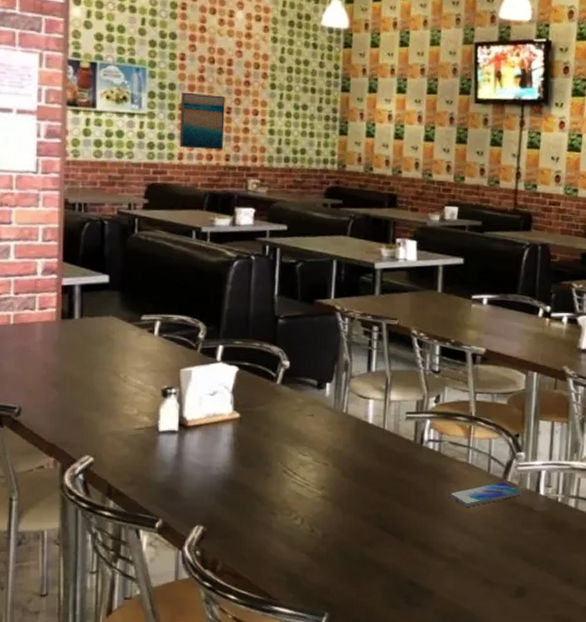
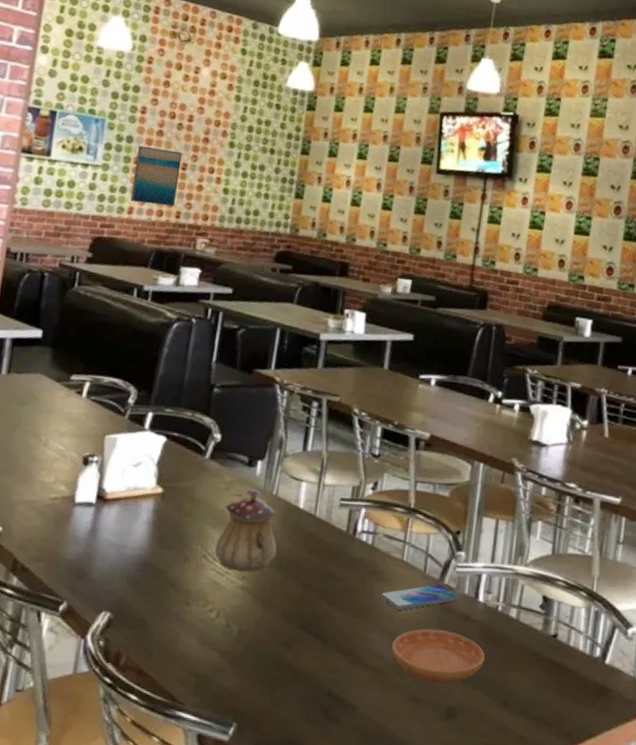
teapot: none [293,408,351,483] -> present [214,489,277,572]
saucer: none [463,521,548,568] -> present [391,628,485,684]

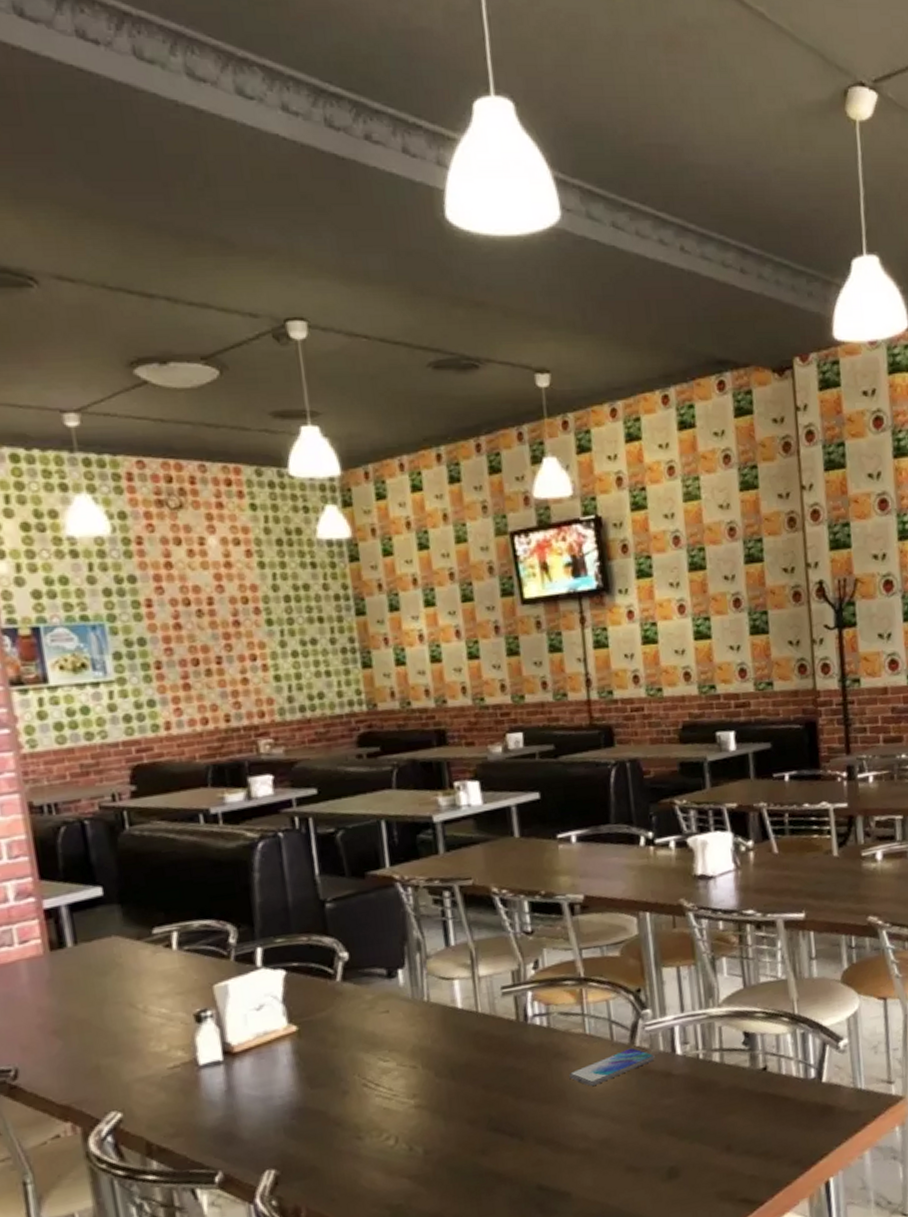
wall art: present [130,145,183,207] -> none [155,643,220,716]
teapot: present [214,489,277,572] -> none [374,1000,445,1092]
saucer: present [391,628,485,684] -> none [595,1092,697,1149]

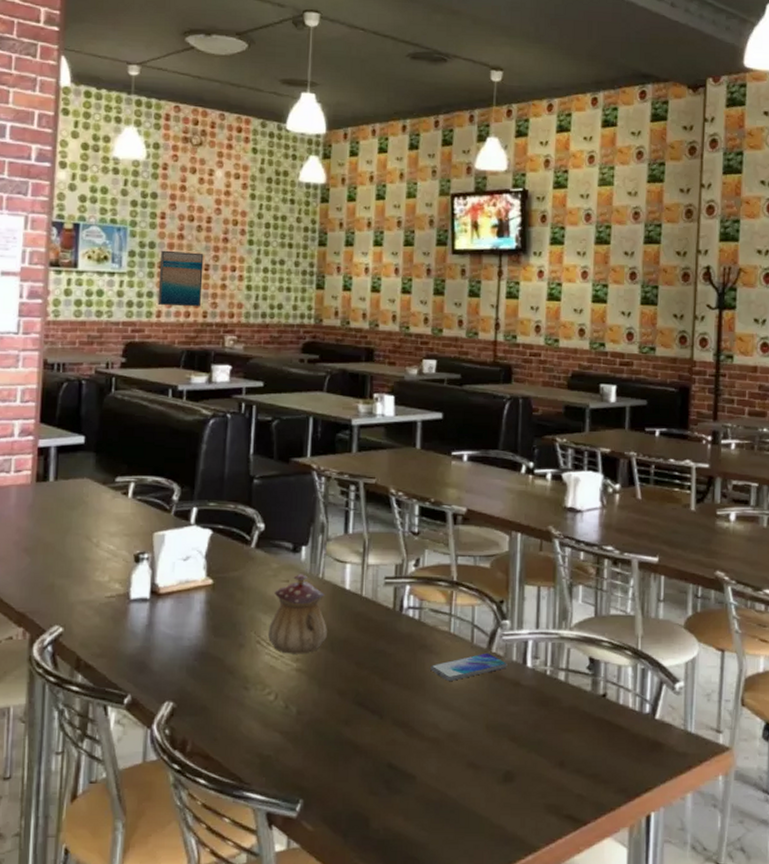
wall art: none [155,643,220,716] -> present [157,250,204,307]
teapot: none [374,1000,445,1092] -> present [267,574,327,654]

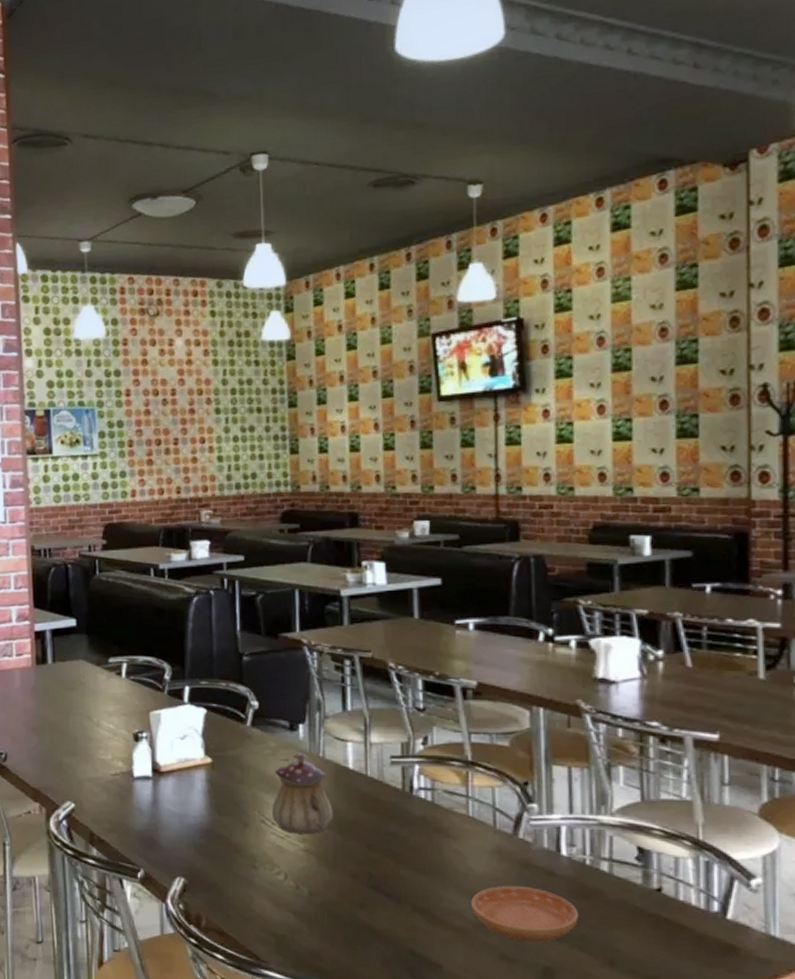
wall art: present [157,250,204,307] -> none [129,427,174,485]
smartphone: present [430,653,508,681] -> none [449,838,538,867]
saucer: none [446,696,537,749] -> present [471,885,578,943]

